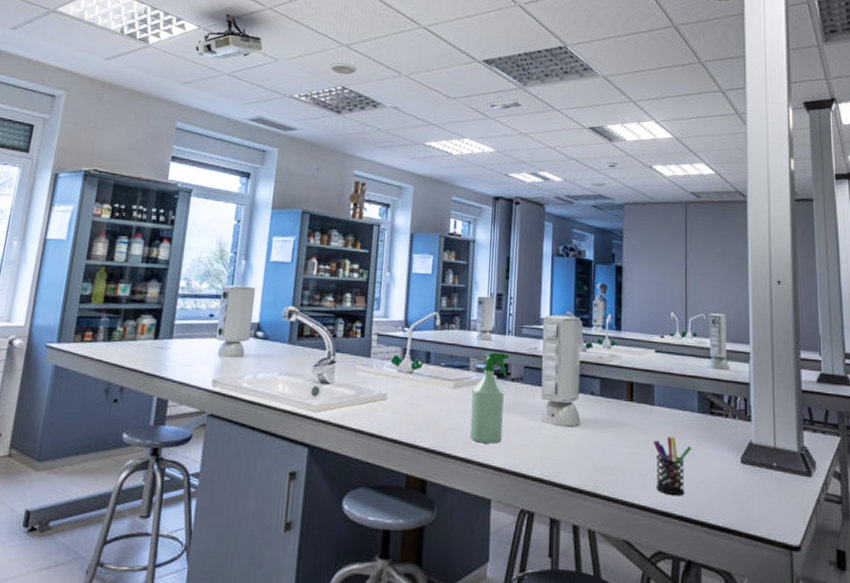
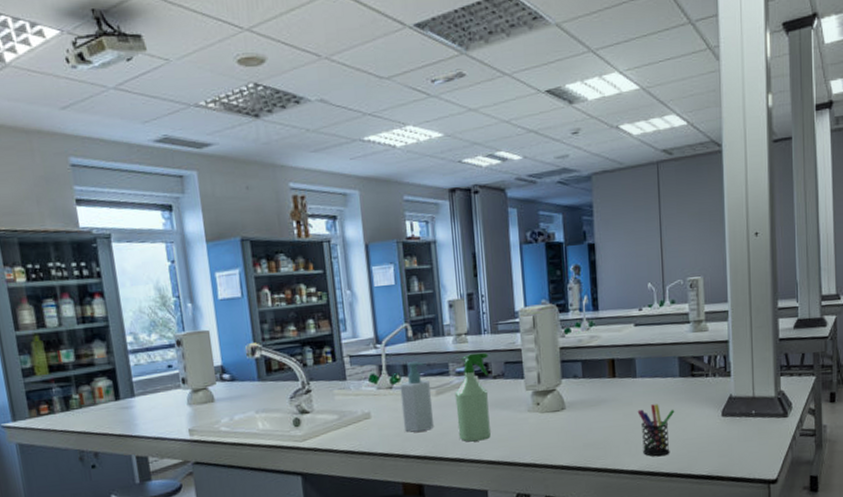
soap bottle: none [417,350,450,423] -> present [399,361,435,432]

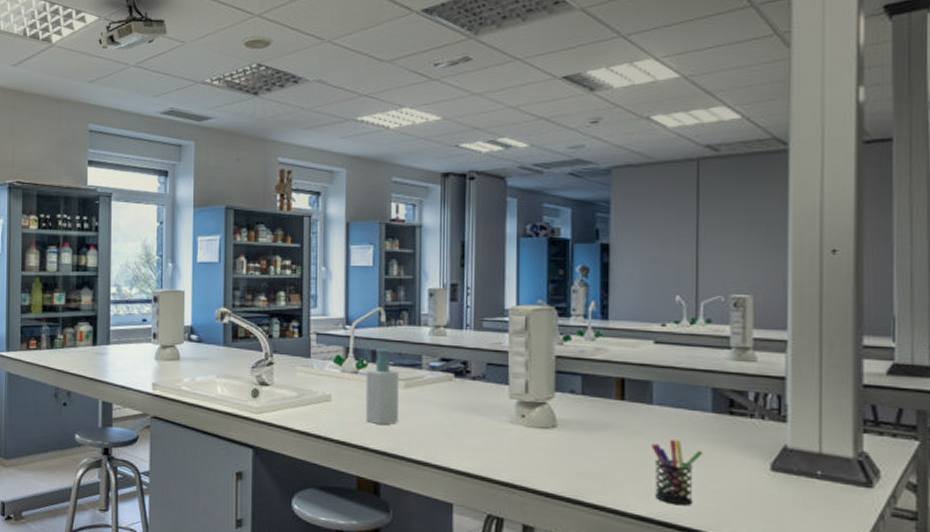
spray bottle: present [455,352,491,442] -> none [425,348,469,447]

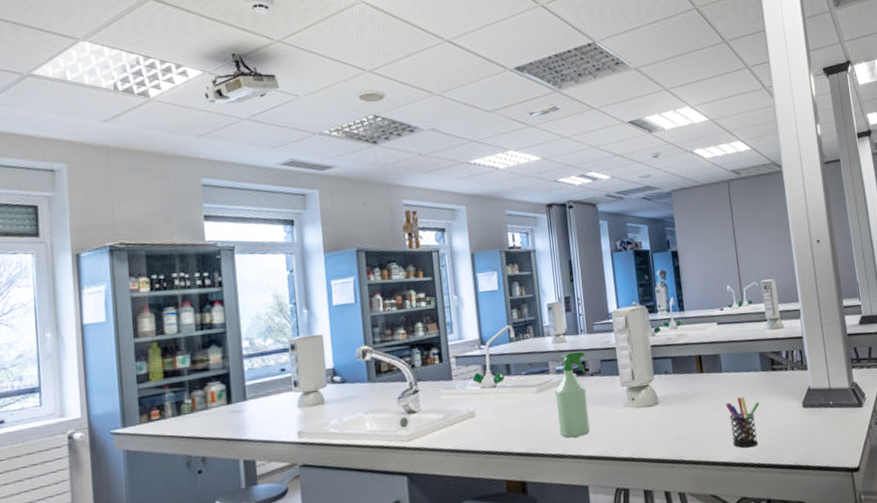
soap bottle: present [365,348,400,425] -> none [503,361,536,430]
spray bottle: none [425,348,469,447] -> present [555,351,590,438]

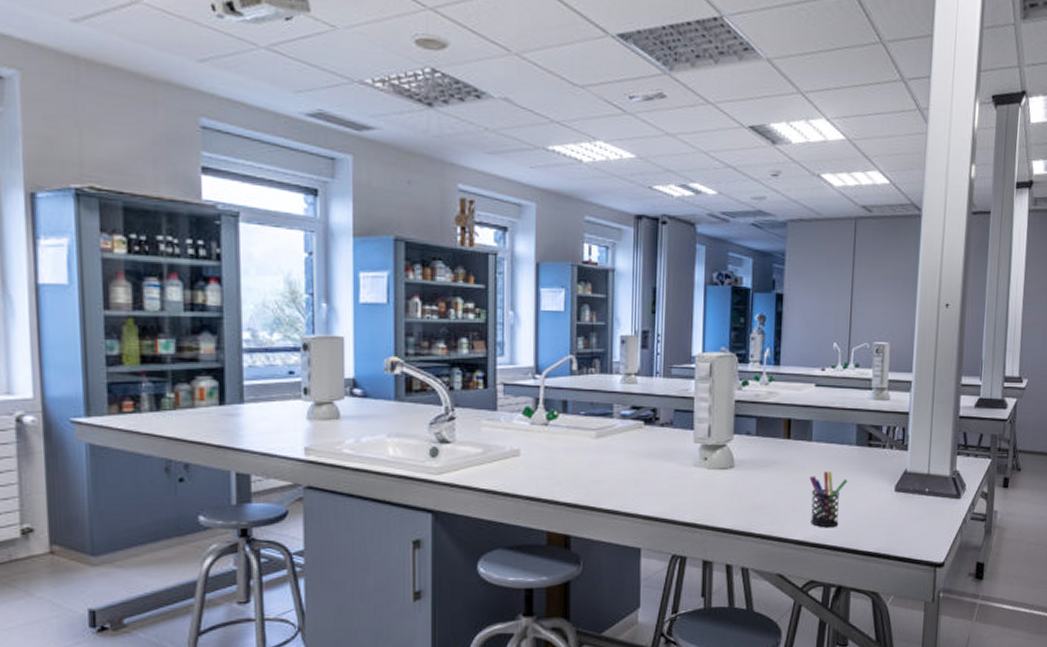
spray bottle: present [555,351,590,438] -> none [615,396,658,493]

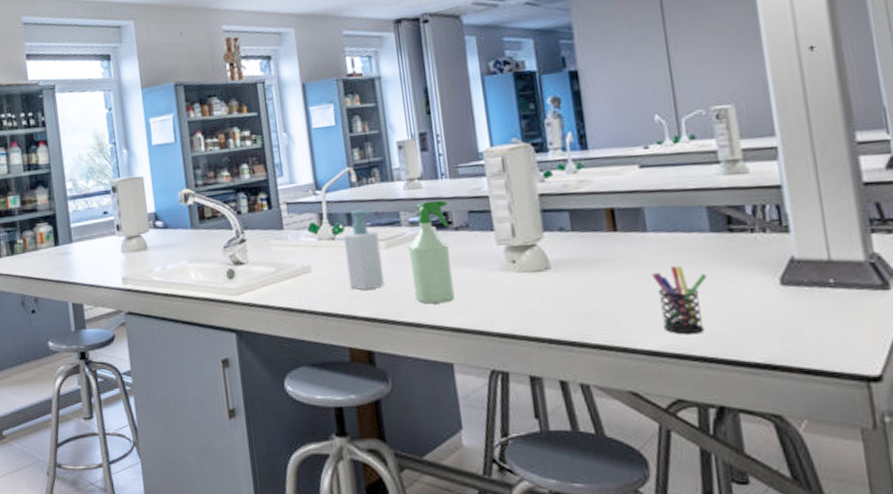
soap bottle: none [555,398,591,476] -> present [343,209,385,290]
spray bottle: none [615,396,658,493] -> present [408,199,455,304]

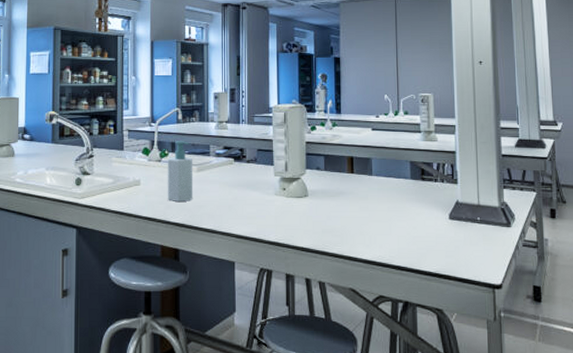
spray bottle: present [408,199,455,304] -> none [213,139,244,216]
pen holder: present [651,266,707,335] -> none [372,201,406,250]

